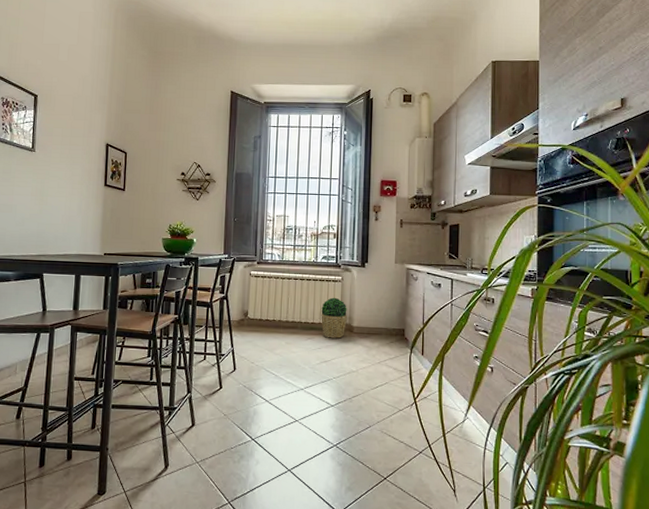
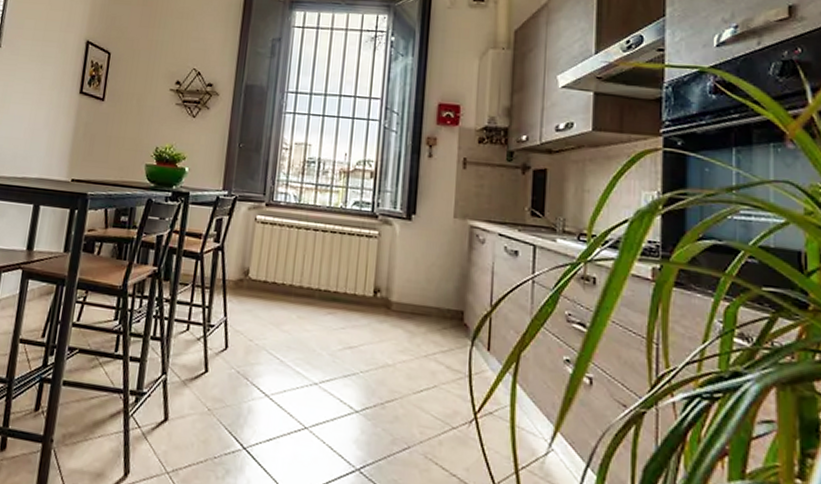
potted plant: present [321,297,347,339] -> none [347,258,384,317]

